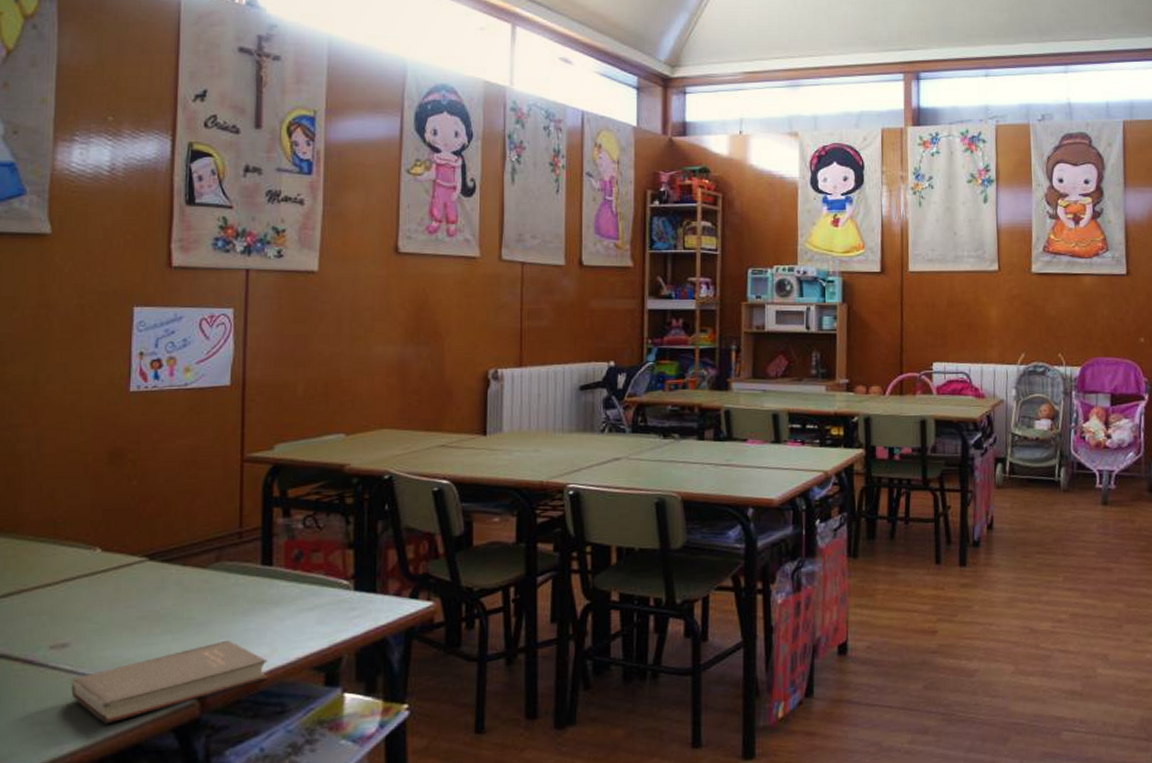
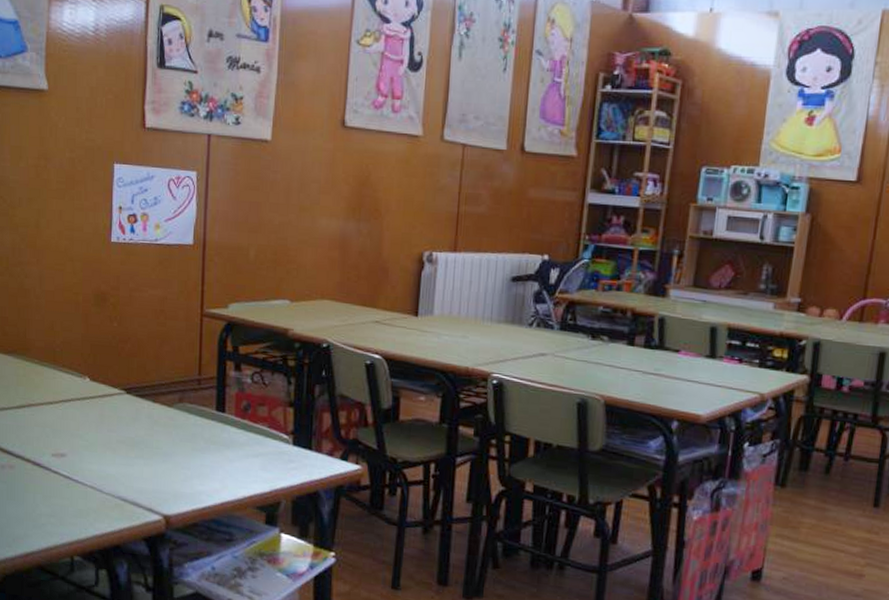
book: present [71,640,268,724] -> none [68,471,220,525]

